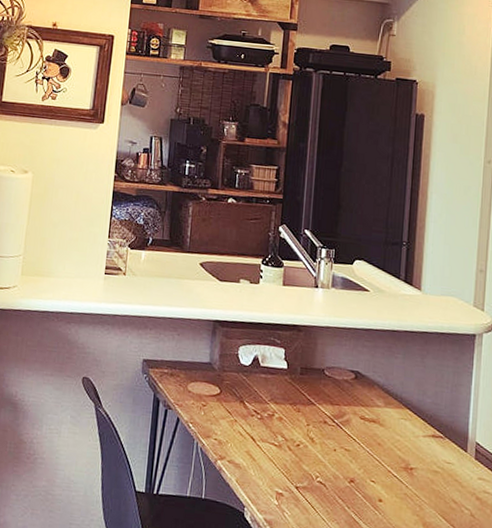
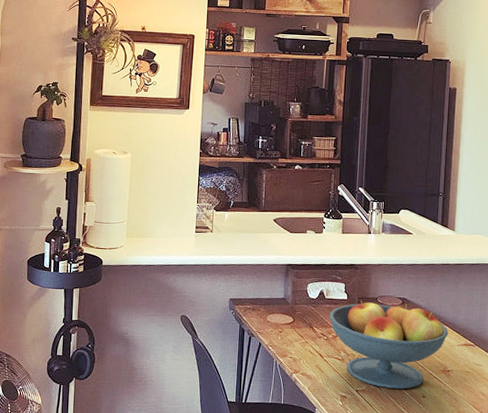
fruit bowl: none [264,370,412,489] -> present [329,300,448,389]

